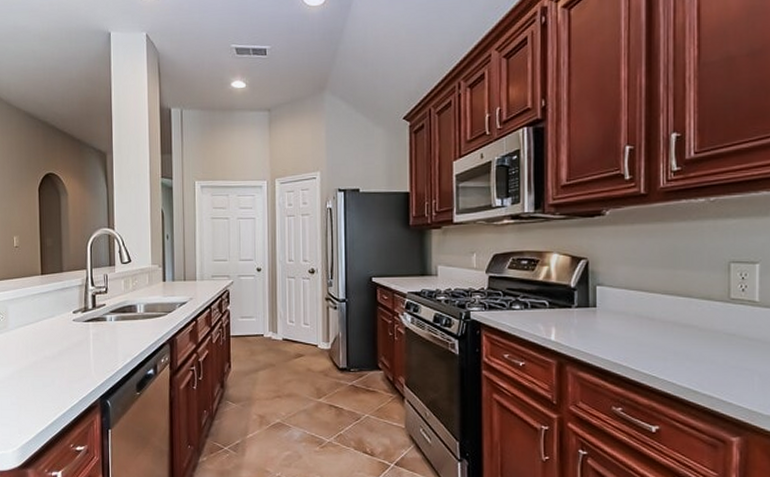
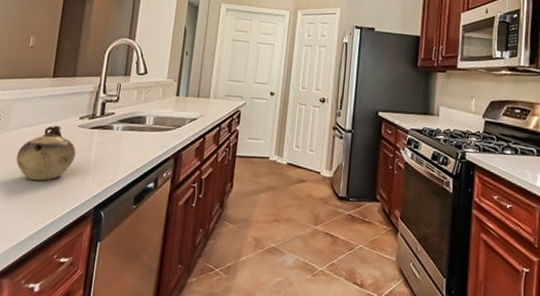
teapot: none [20,322,75,377] -> present [16,126,76,181]

